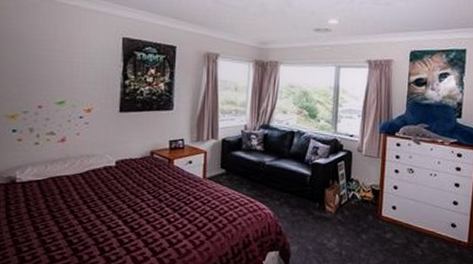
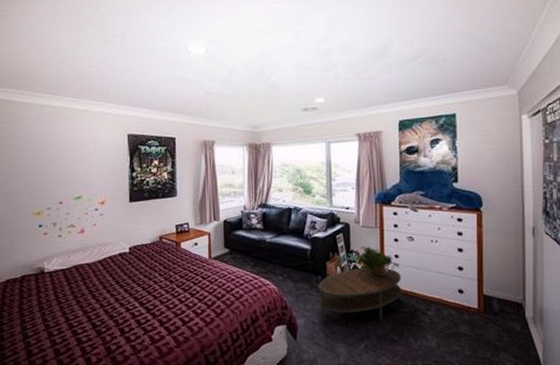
coffee table: none [314,197,398,251] -> present [318,268,401,321]
potted plant: none [356,175,398,207] -> present [357,246,399,277]

